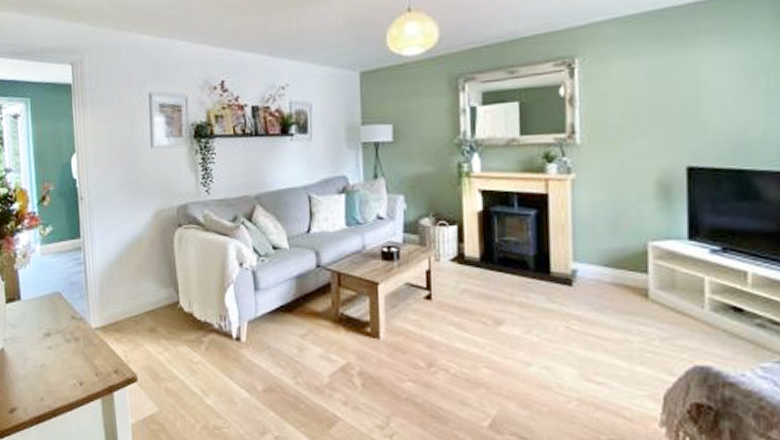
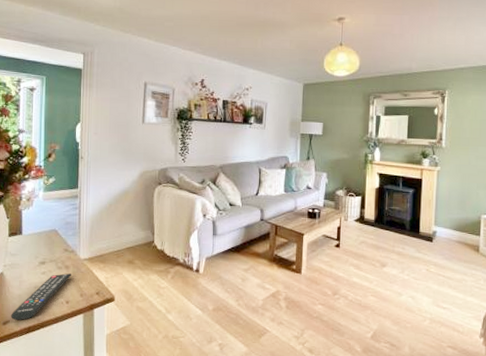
remote control: none [17,347,83,408] -> present [11,273,72,321]

